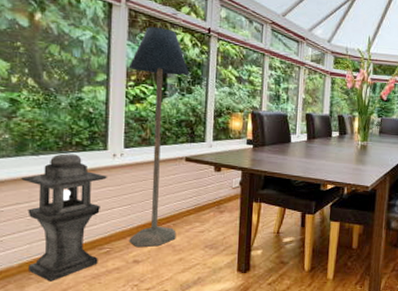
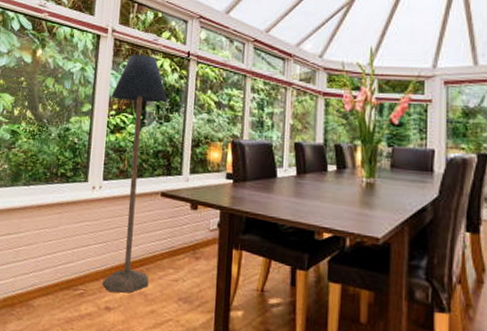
lantern: present [21,153,108,282] -> none [12,184,87,321]

